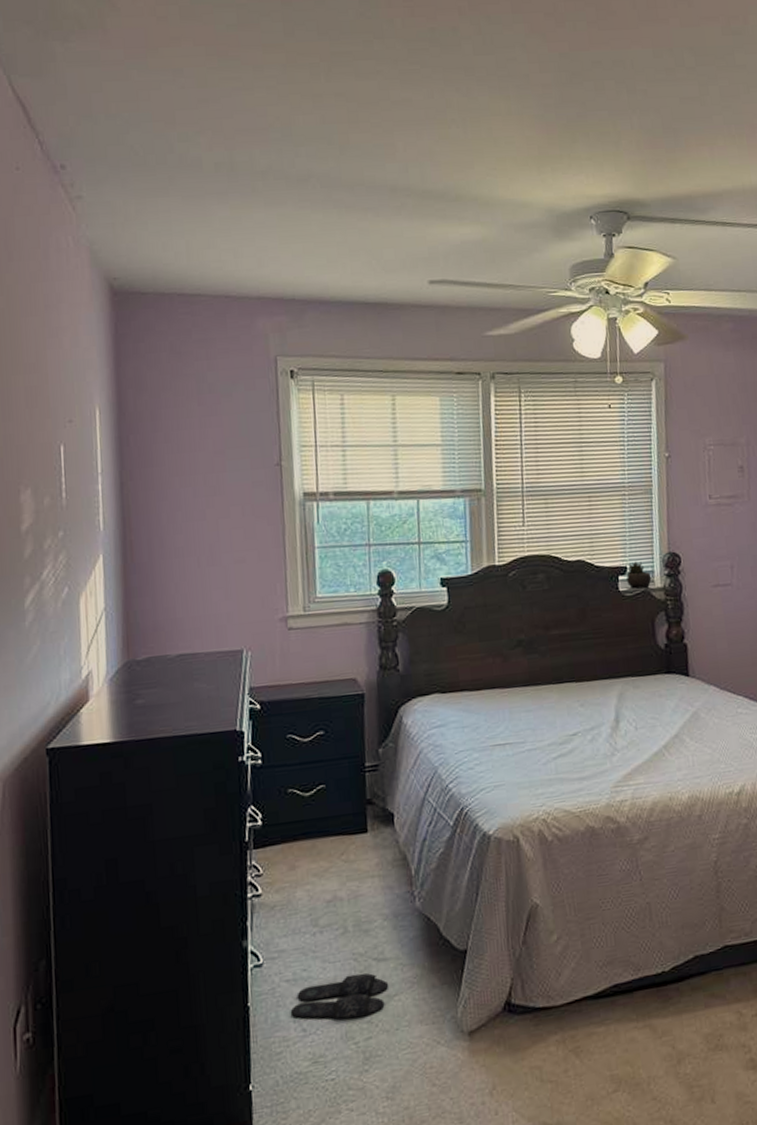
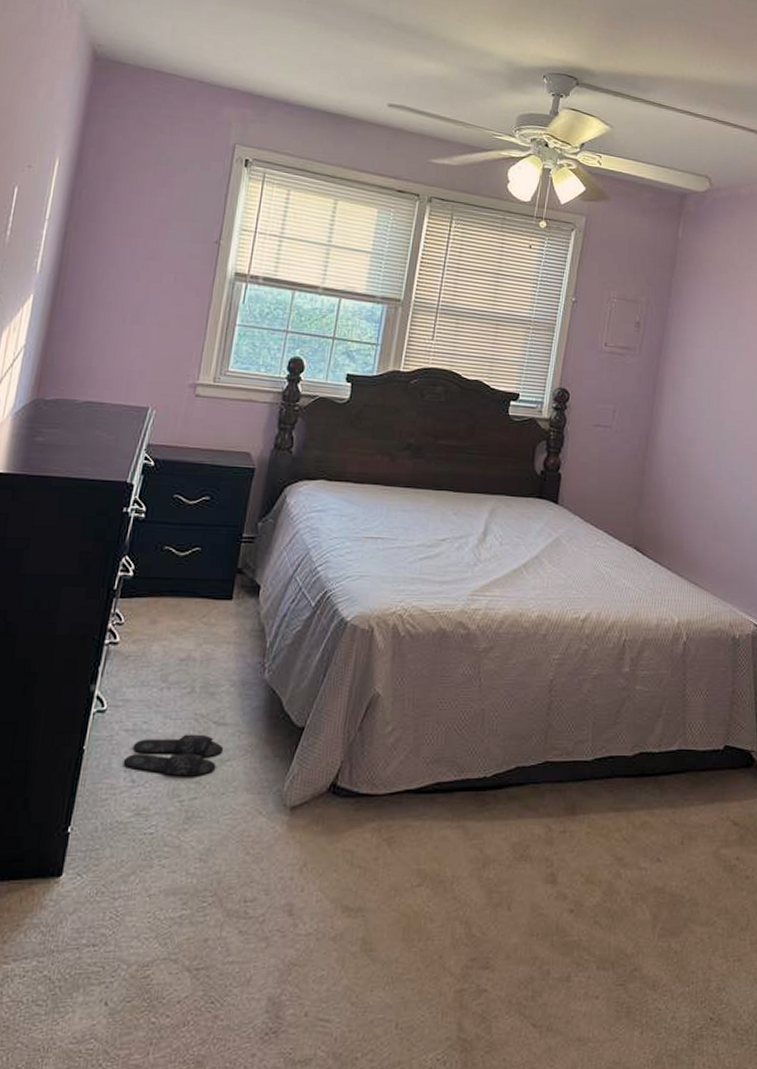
succulent plant: present [625,561,653,591] -> none [514,390,540,419]

